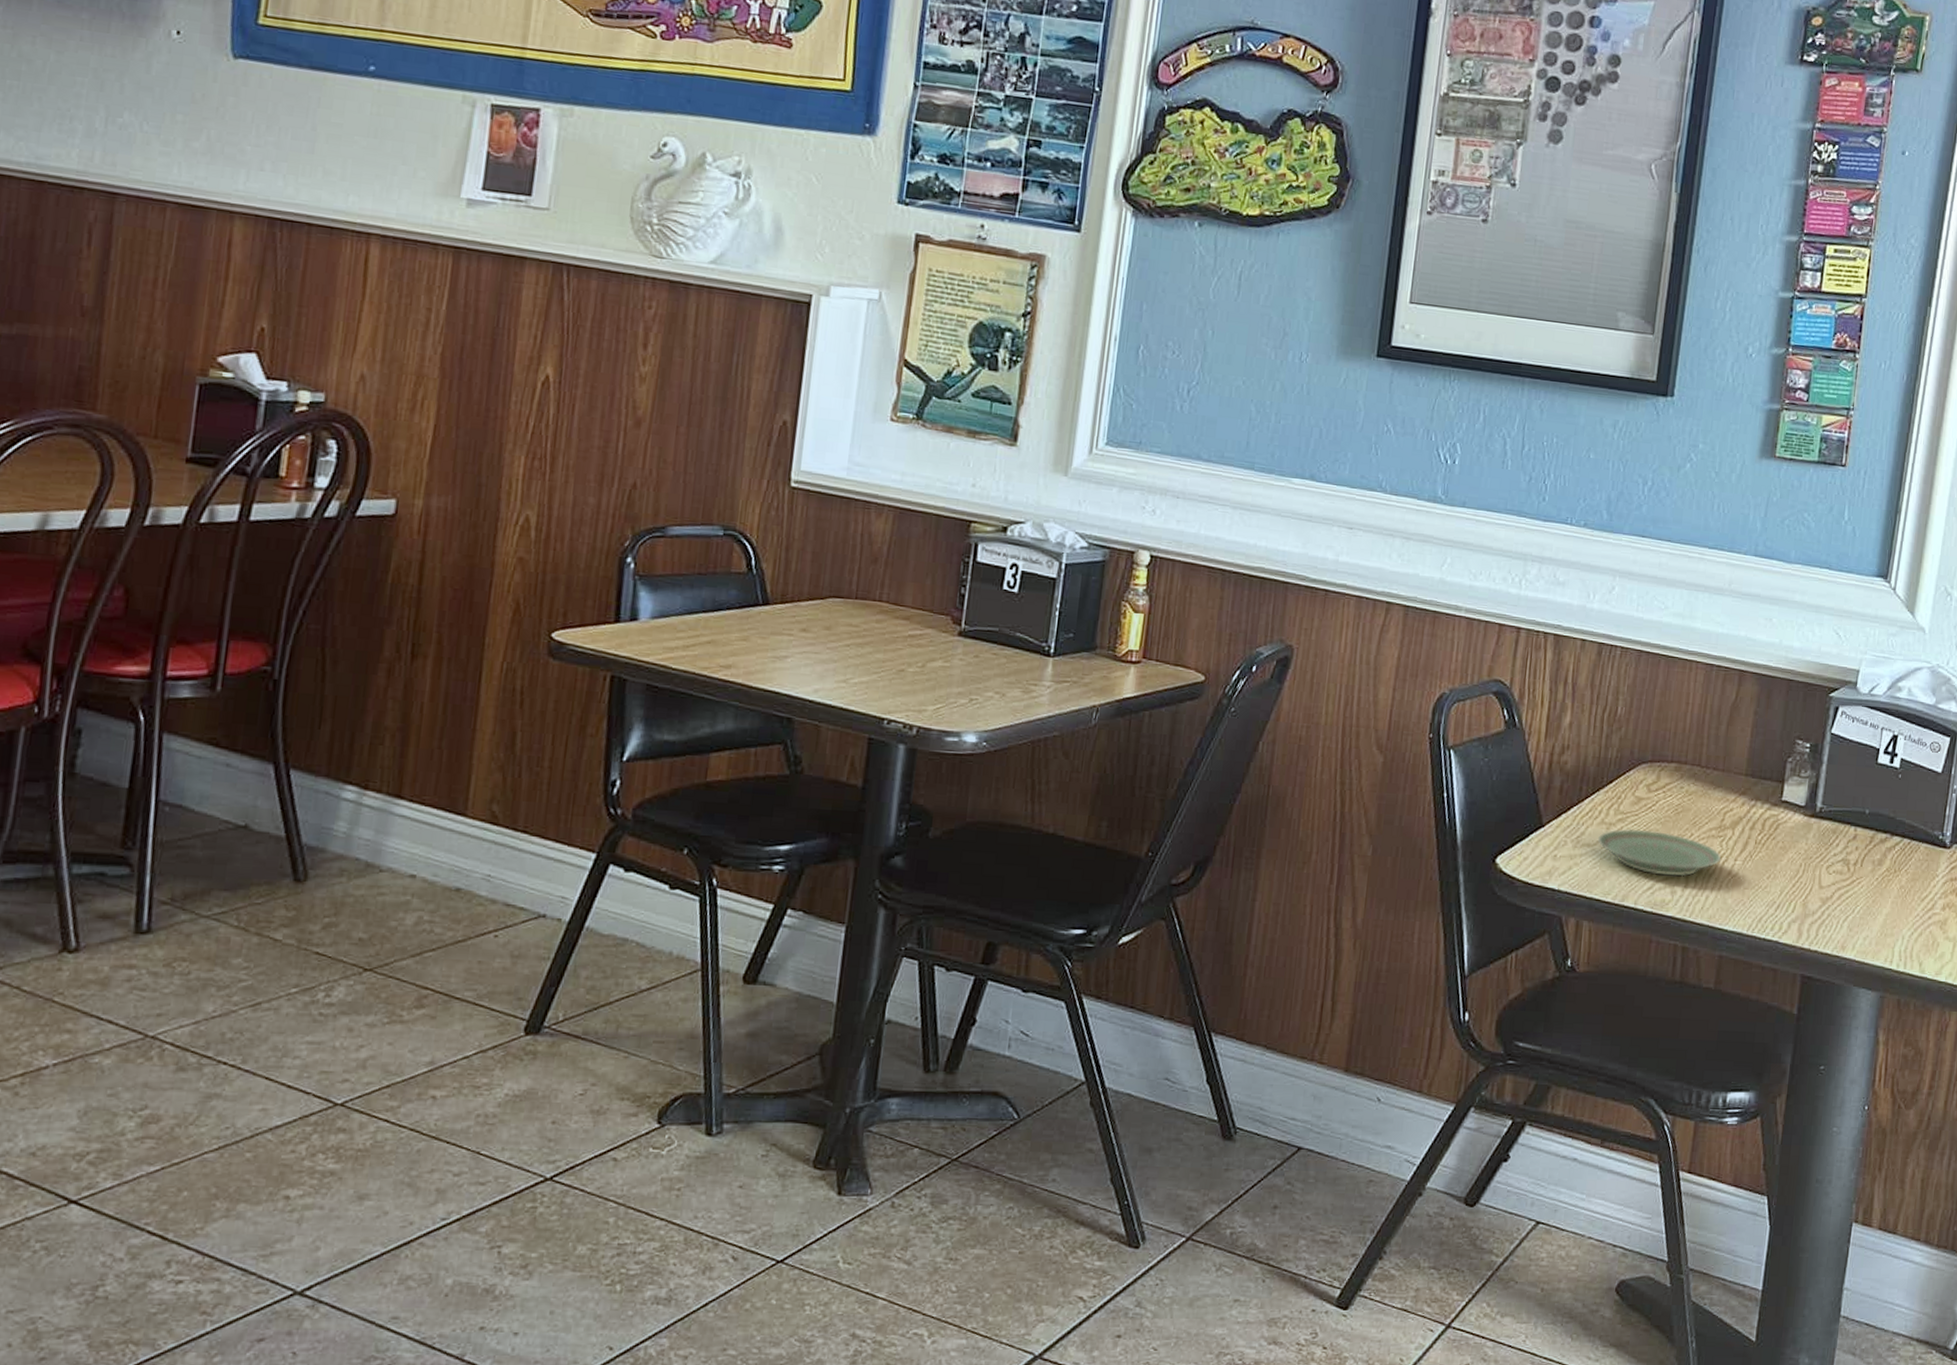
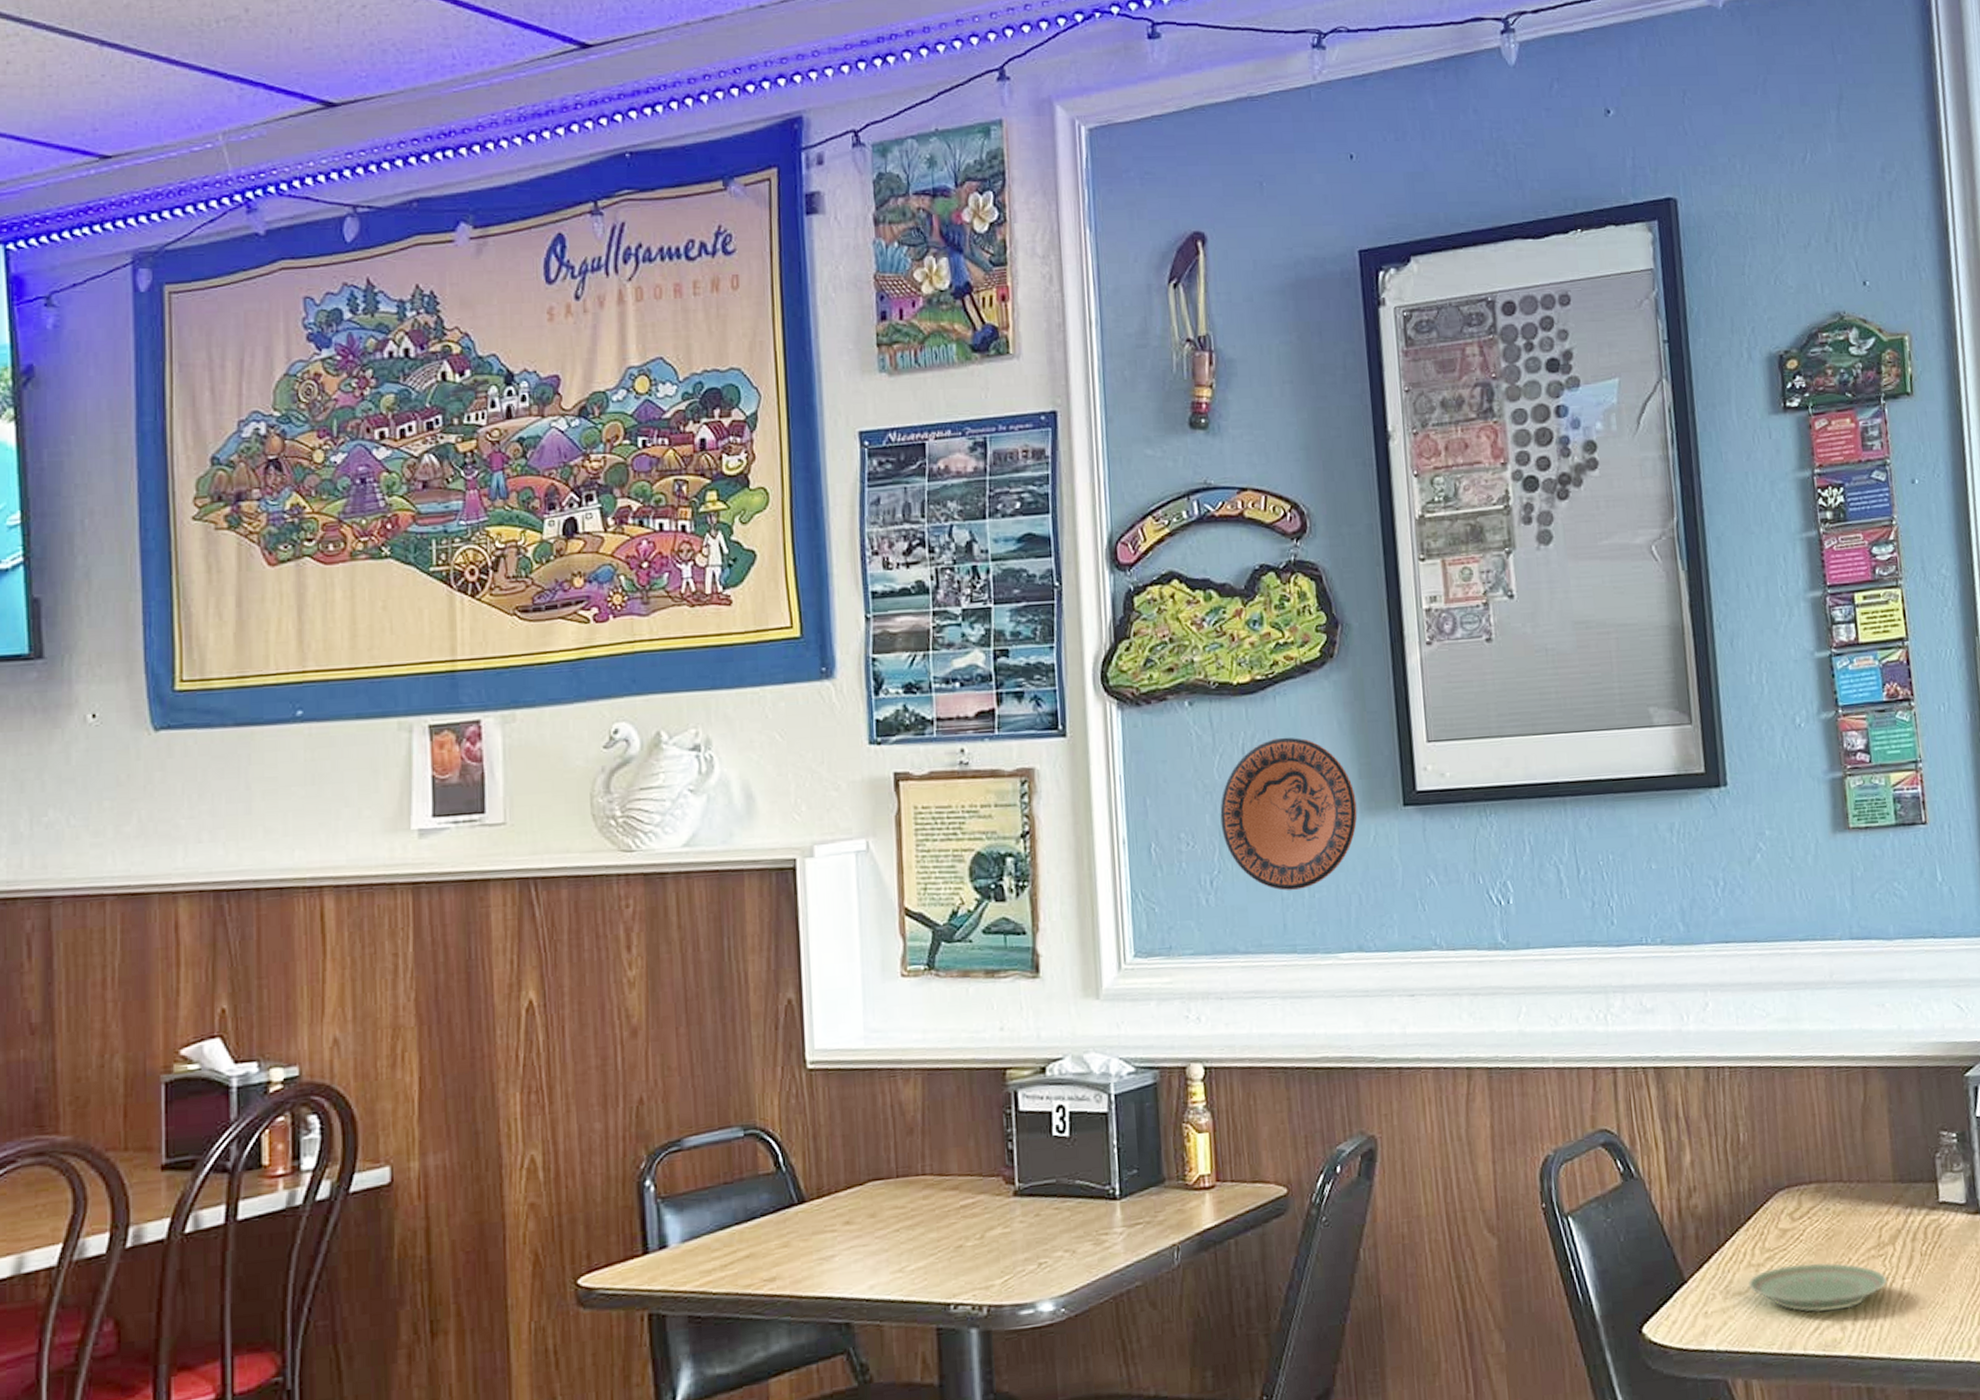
decorative plate: none [1206,272,1335,414] -> present [1220,737,1358,891]

